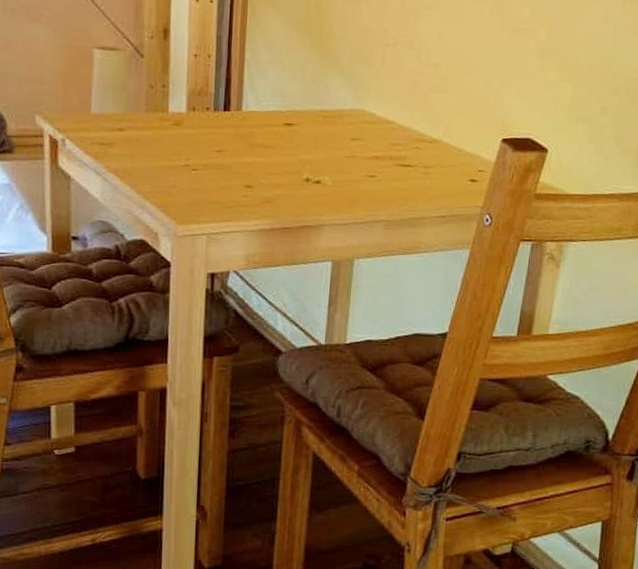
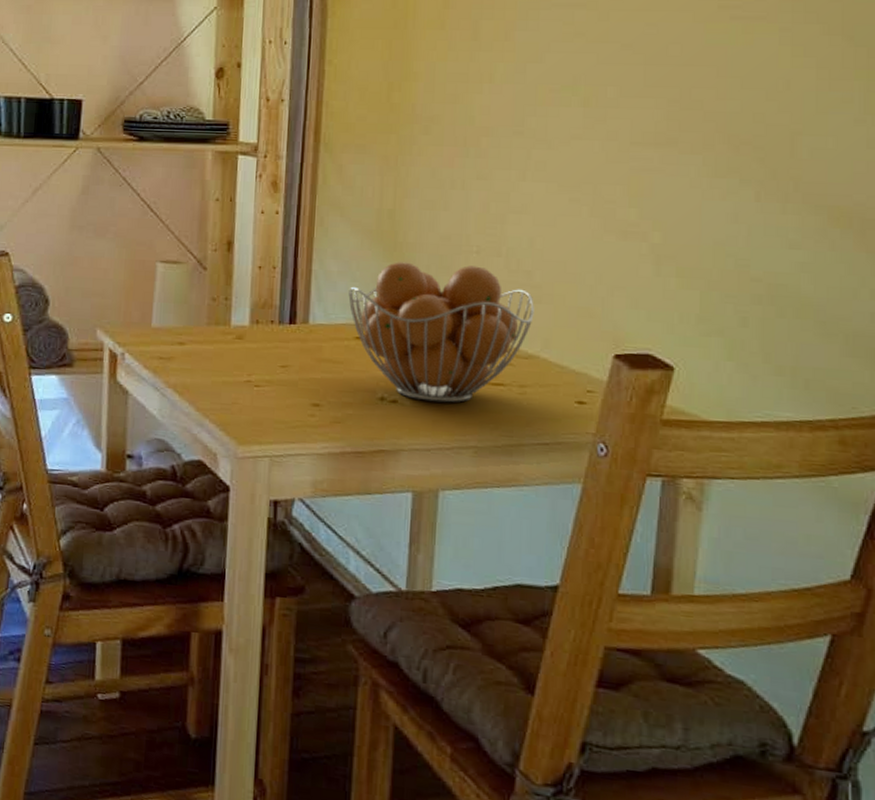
fruit basket: none [278,52,440,183] -> present [348,262,534,403]

